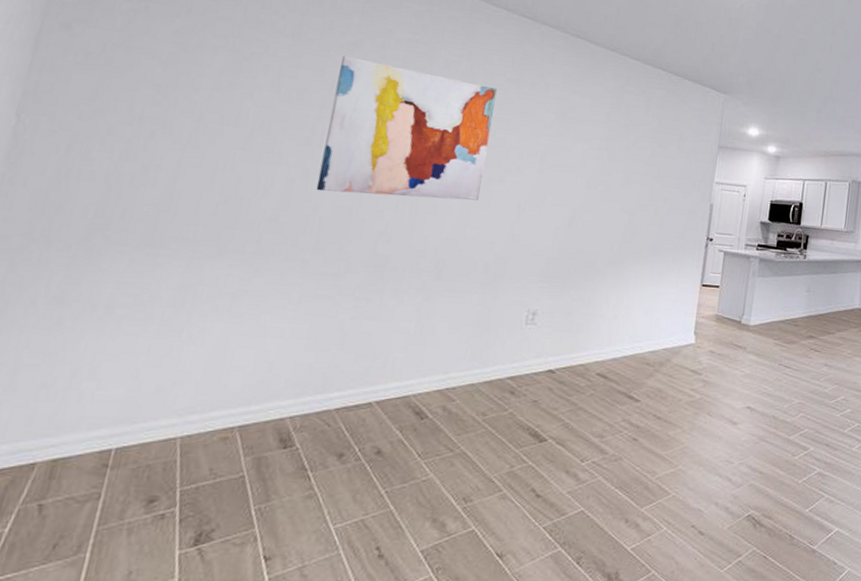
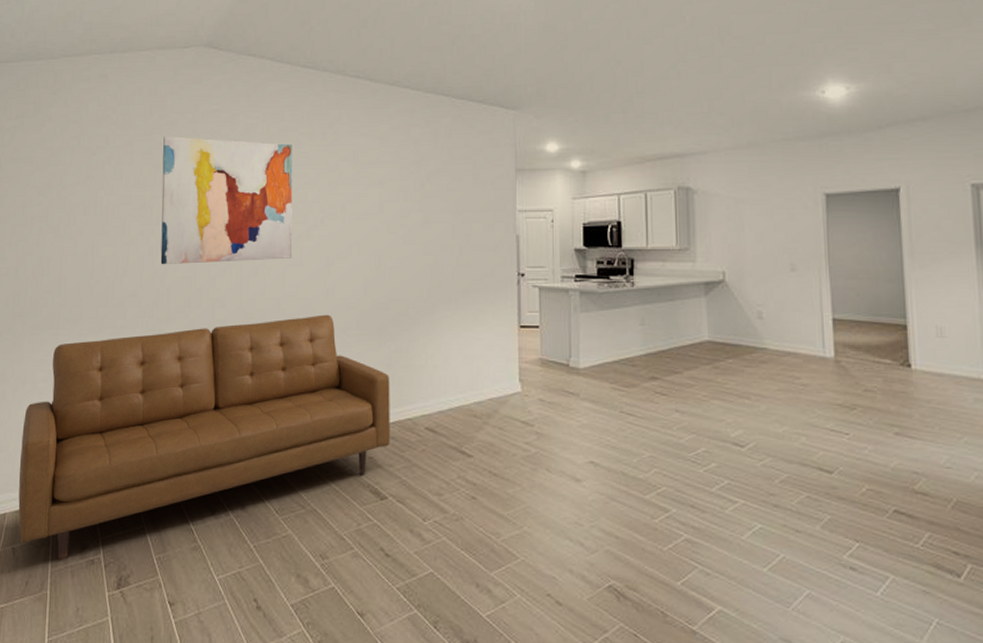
sofa: none [53,259,568,518] -> present [18,314,390,561]

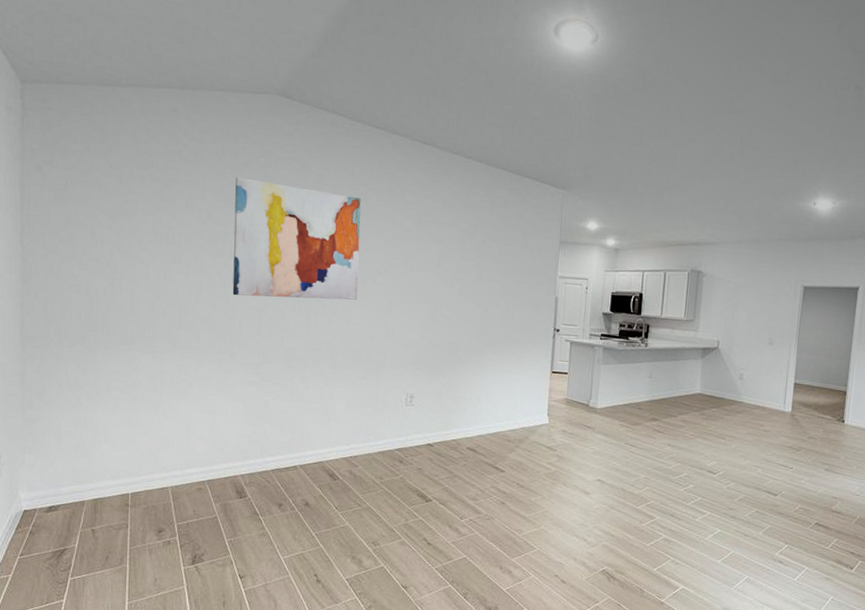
sofa: present [18,314,390,561] -> none [96,350,440,541]

